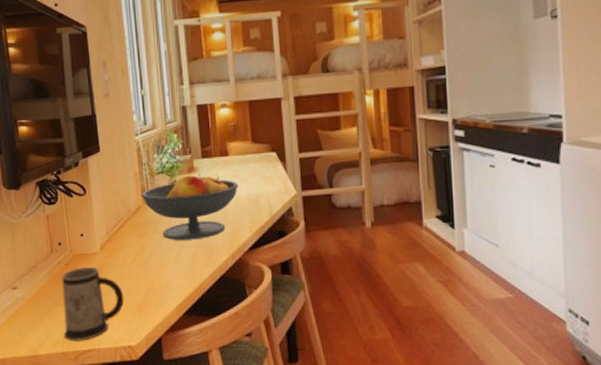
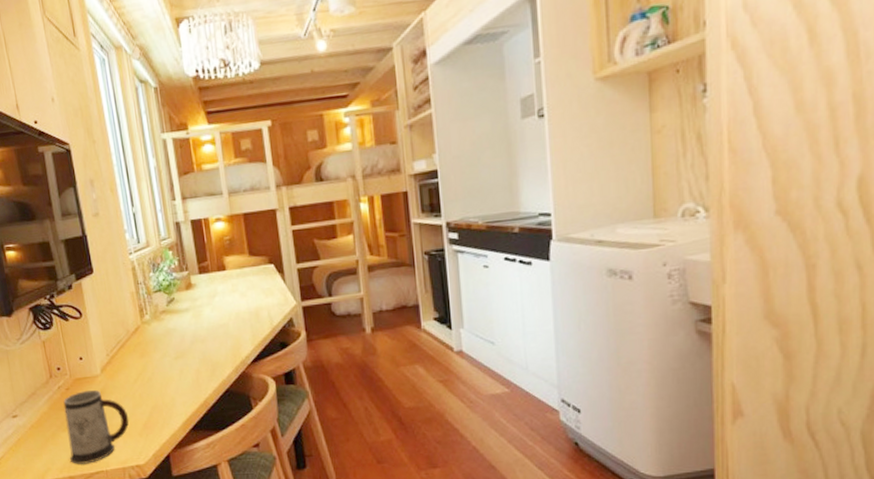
fruit bowl: present [141,174,238,240] -> none [139,290,238,358]

